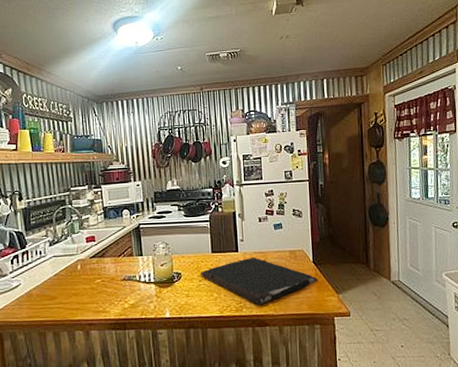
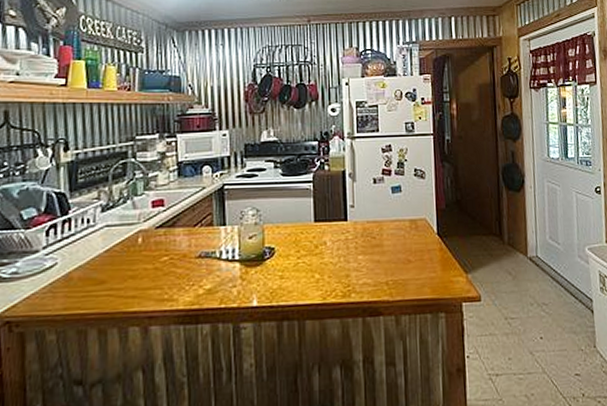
cutting board: present [200,258,319,306] -> none [298,228,444,289]

